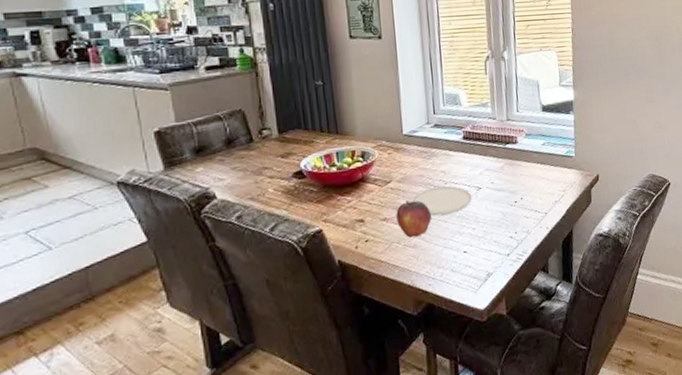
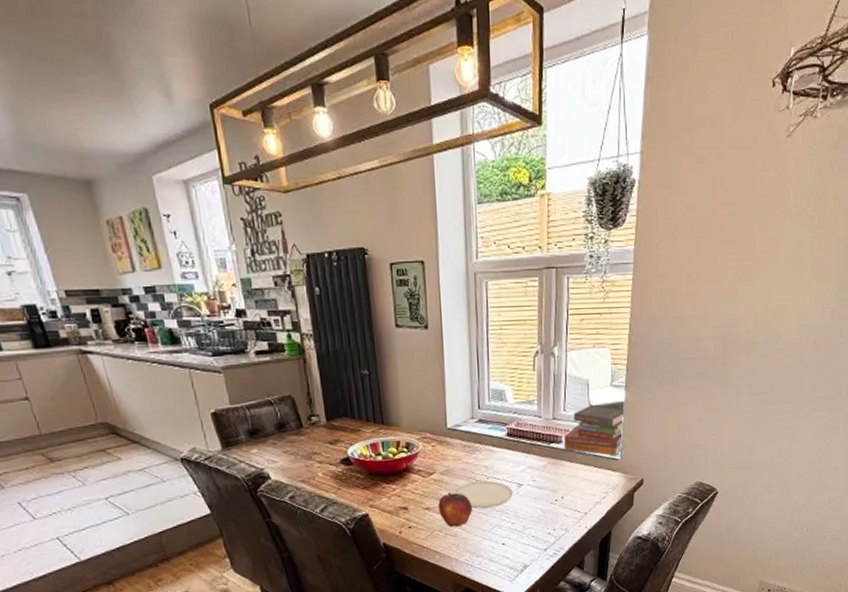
books: none [519,105,577,154] -> present [563,405,624,456]

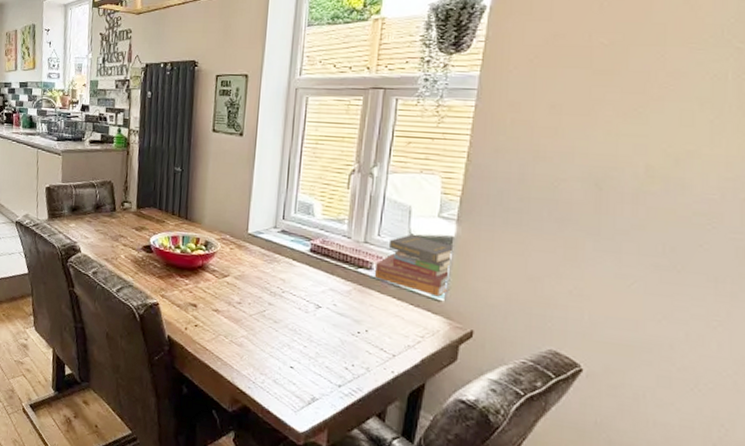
fruit: present [438,492,472,527] -> none [227,298,263,337]
plate: present [454,480,513,509] -> none [245,292,309,325]

